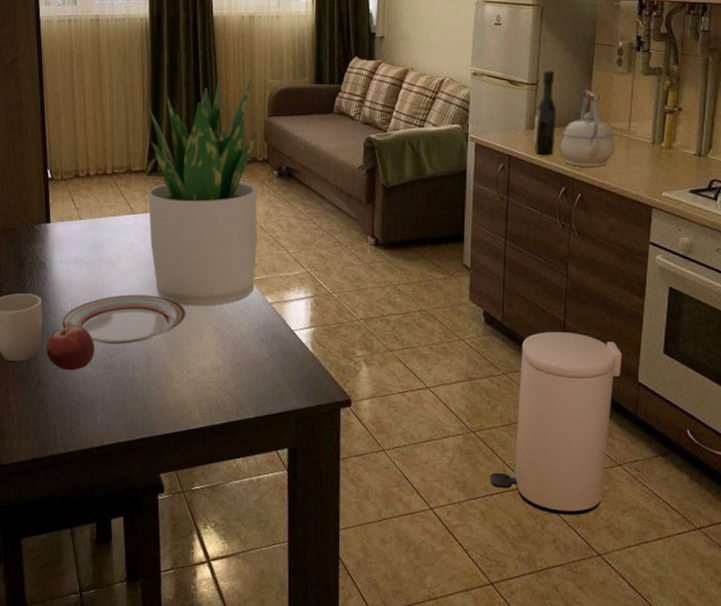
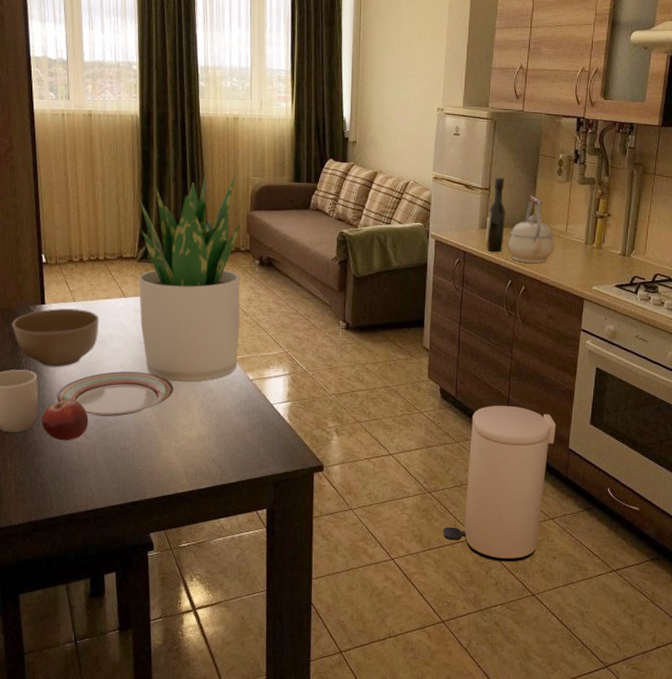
bowl: none [16,226,107,291] -> present [12,308,100,367]

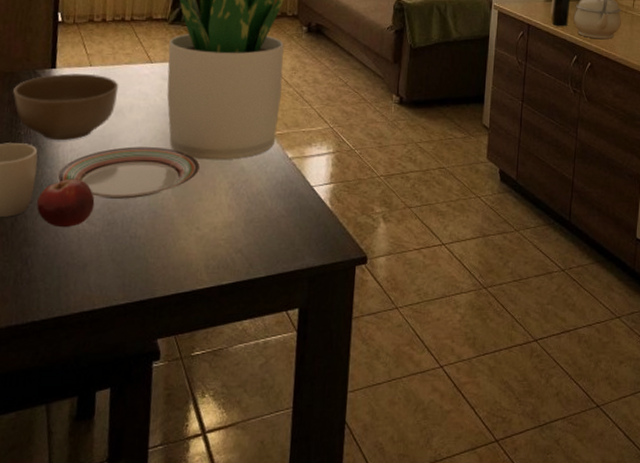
pedal bin: present [442,405,556,562] -> none [499,189,622,368]

